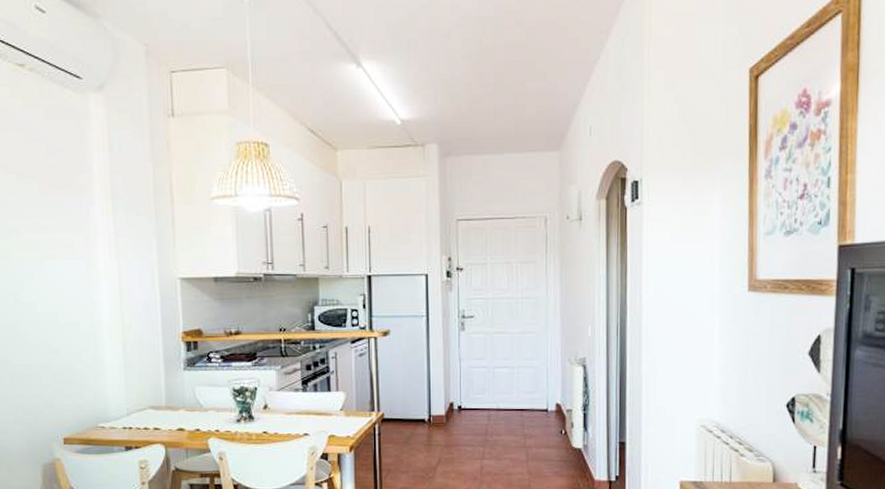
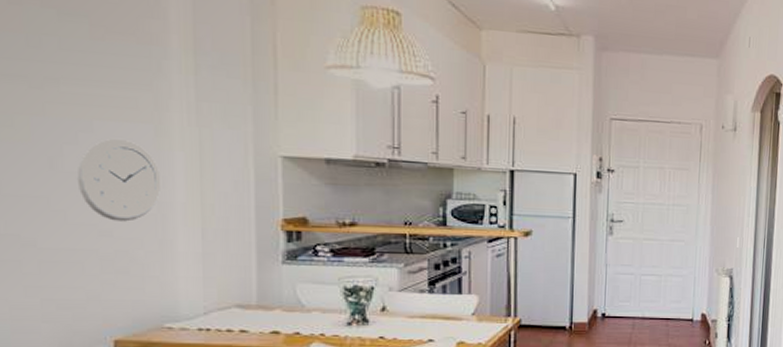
wall clock: none [34,273,93,341] -> present [76,138,162,222]

